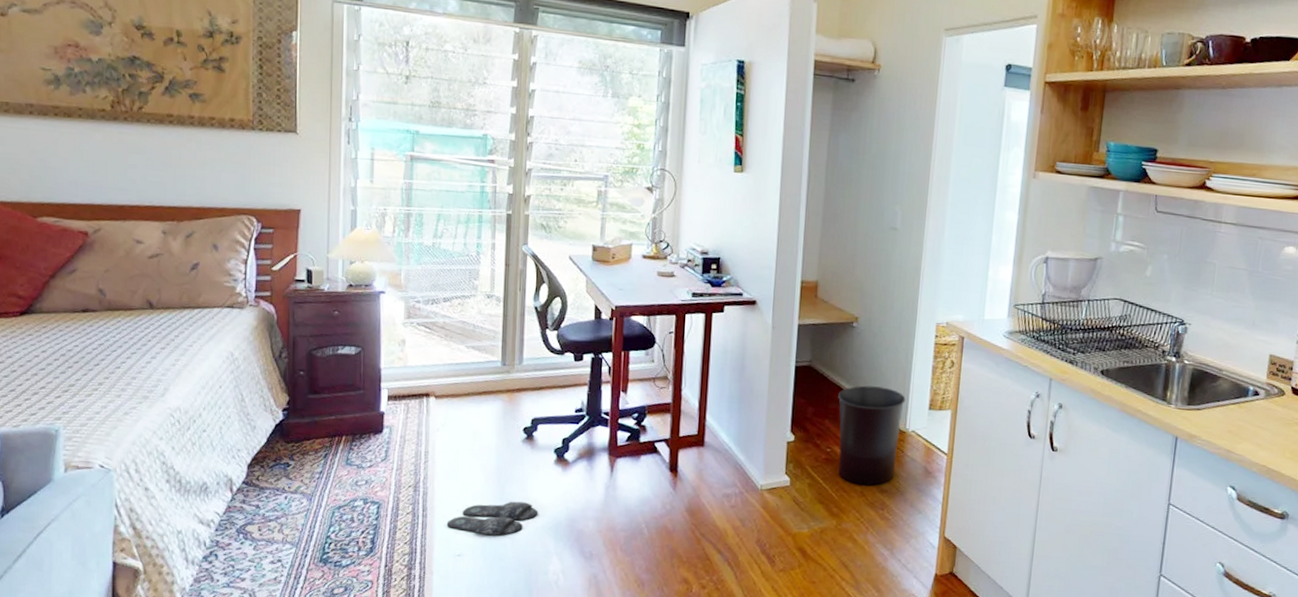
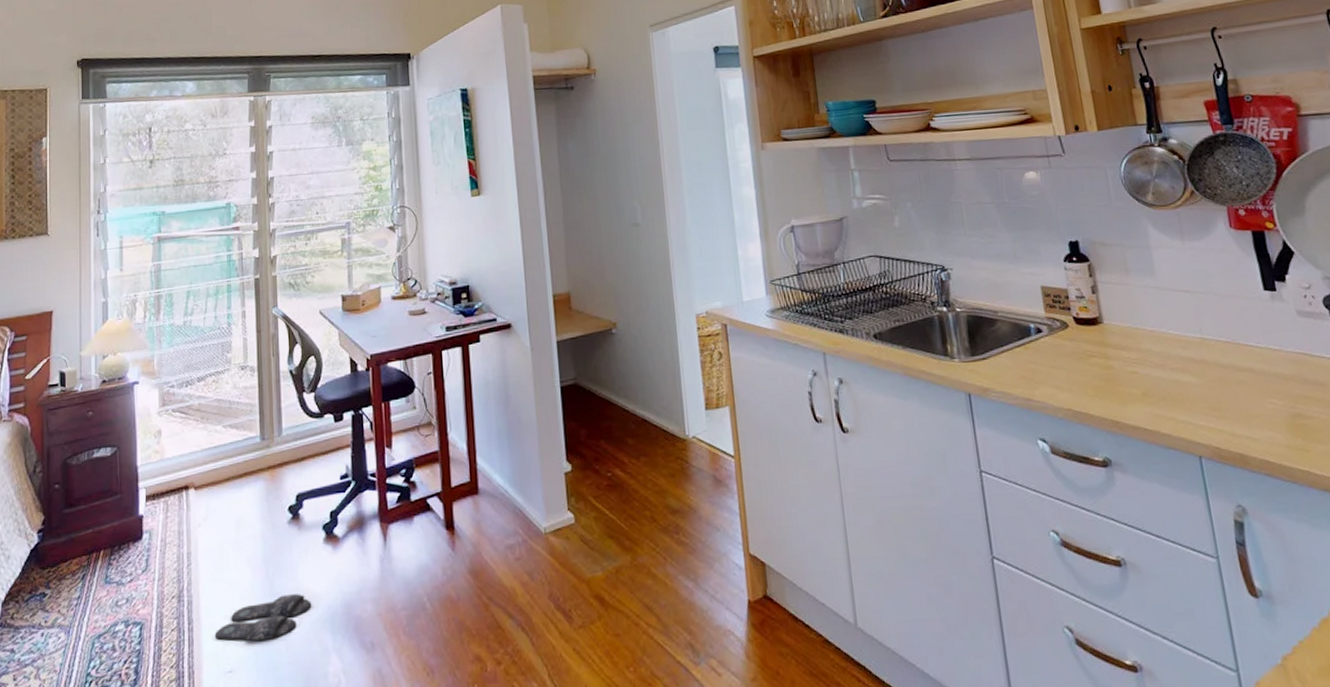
waste bin: present [838,385,906,486] -> none [609,393,684,509]

